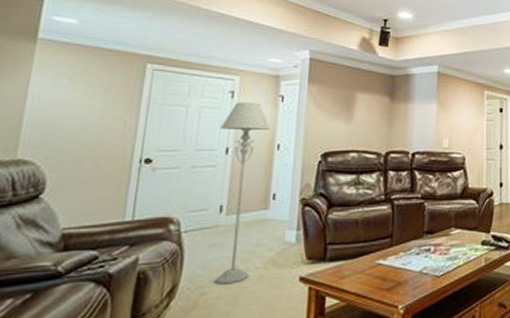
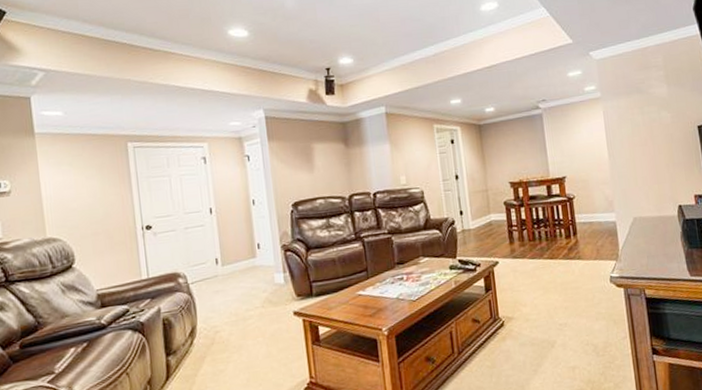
floor lamp: present [215,102,270,285] -> none [201,164,251,324]

